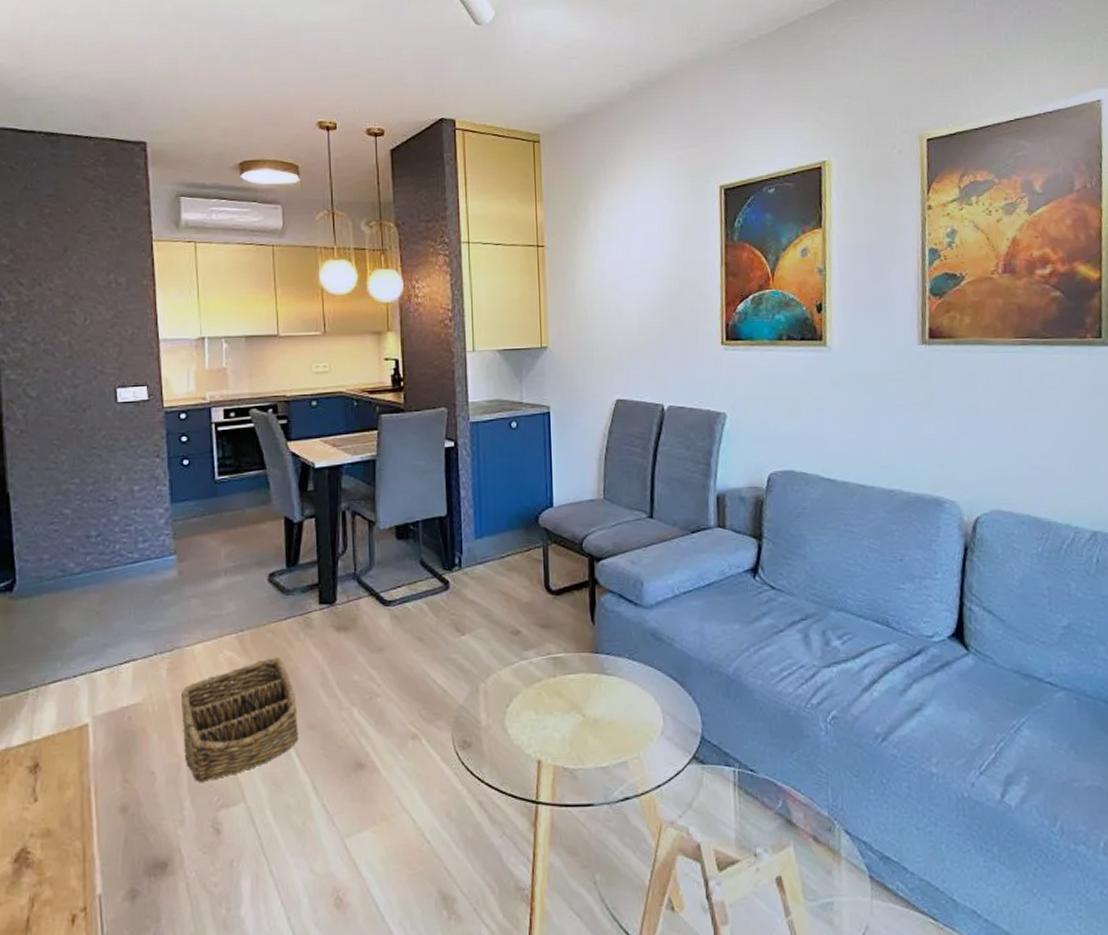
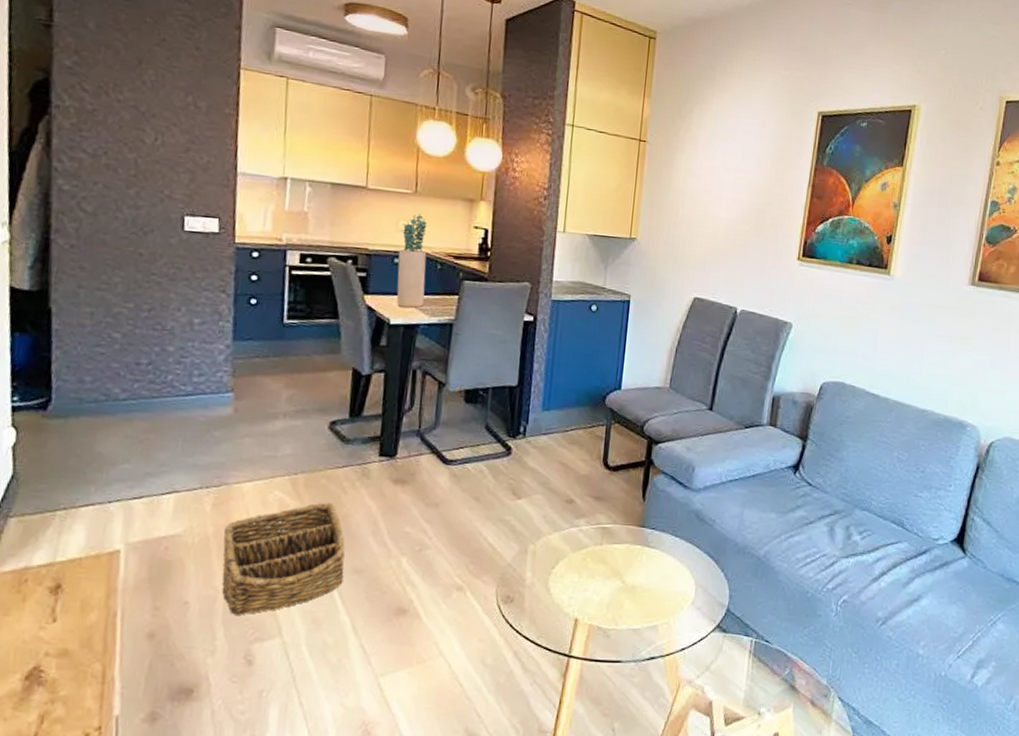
vase: none [314,354,346,450] -> present [396,214,427,308]

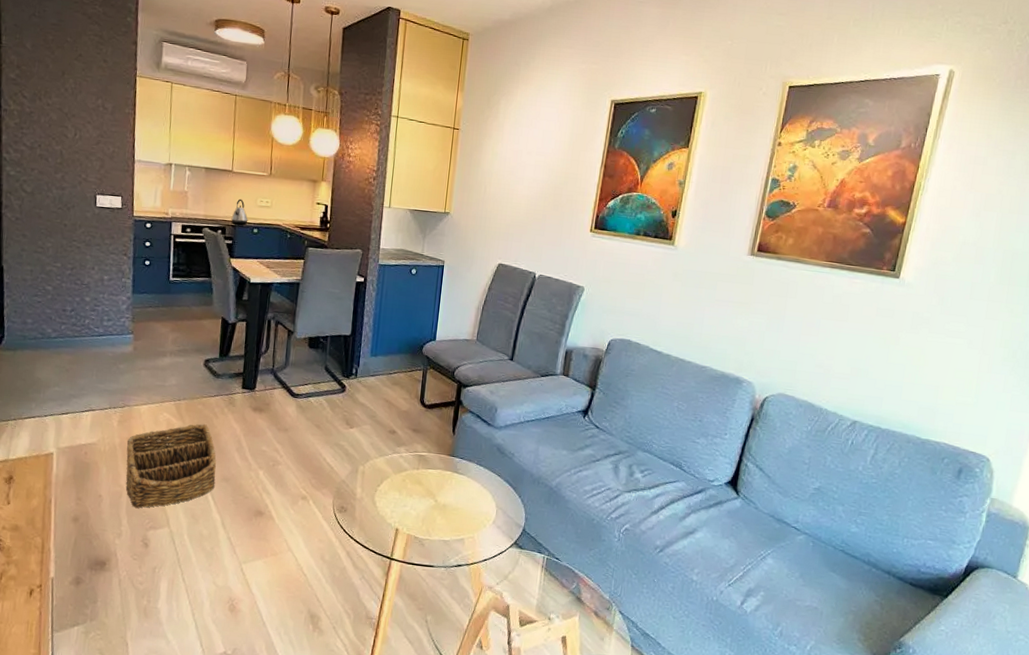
kettle: none [365,221,387,254] -> present [231,199,248,225]
vase: present [396,214,427,308] -> none [255,192,280,270]

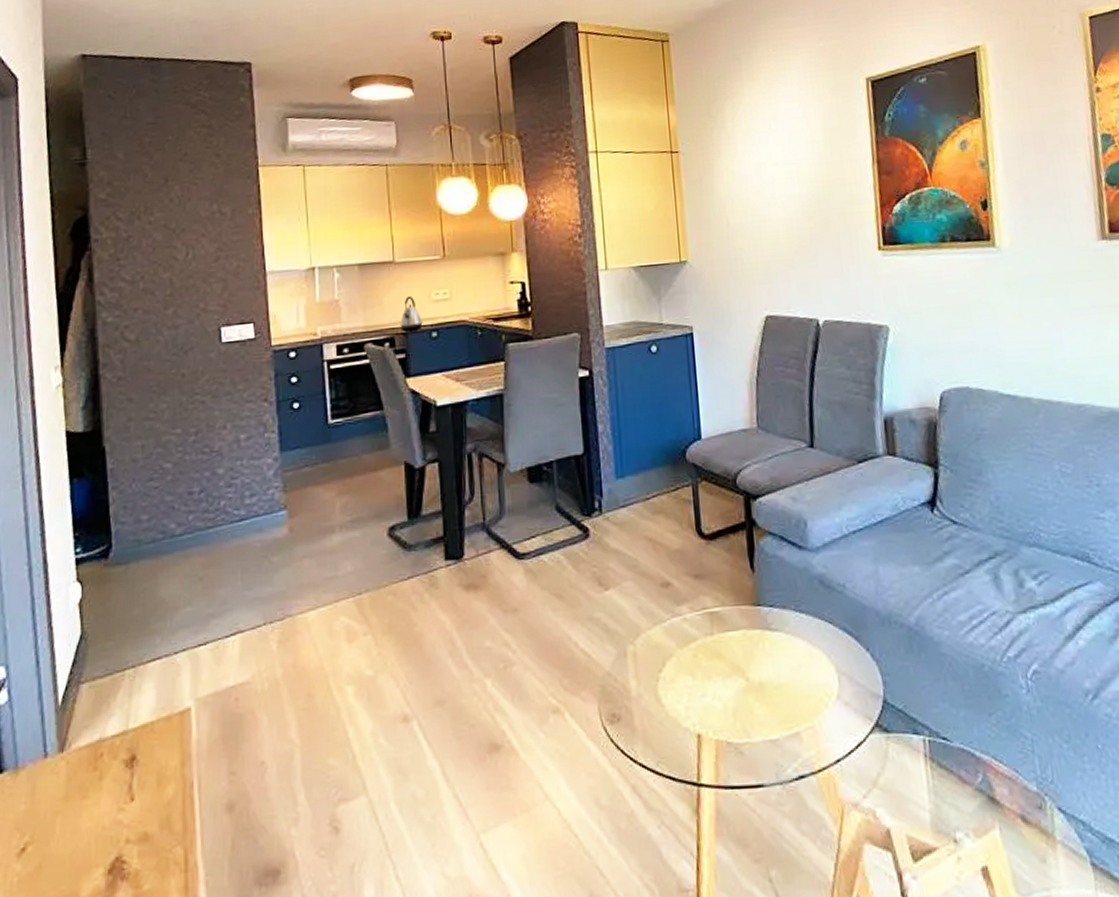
basket: present [125,424,216,508] -> none [293,623,425,772]

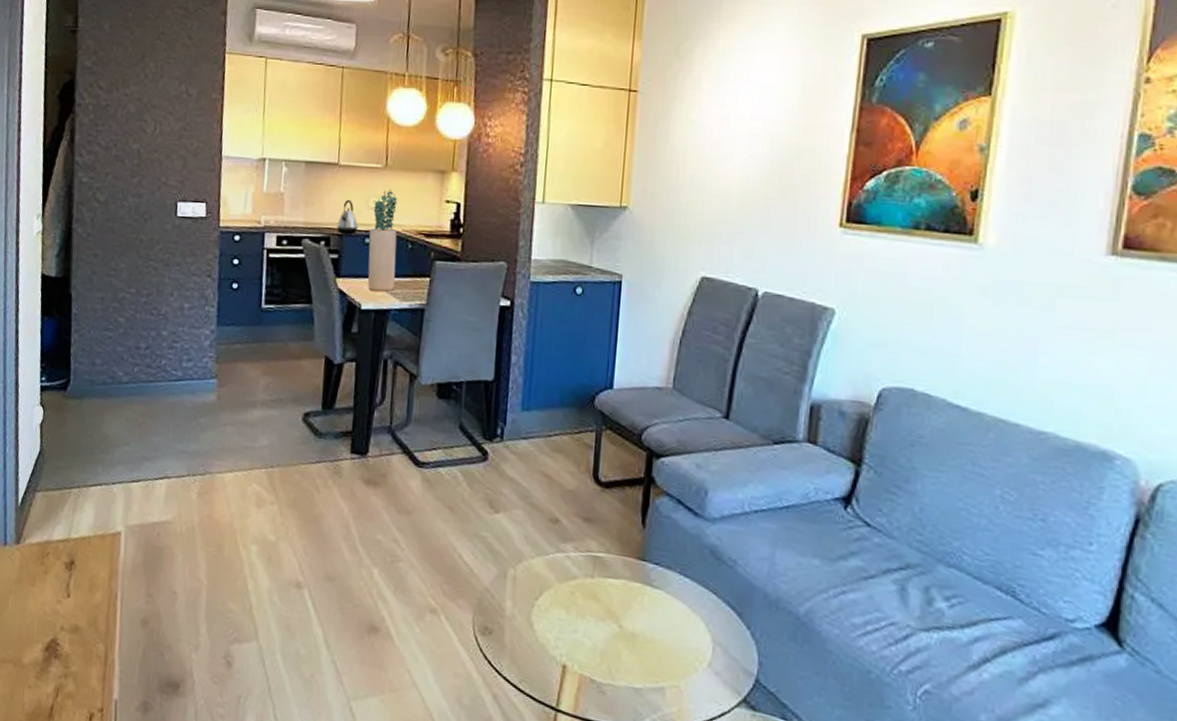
vase: none [434,279,470,386] -> present [367,189,398,292]

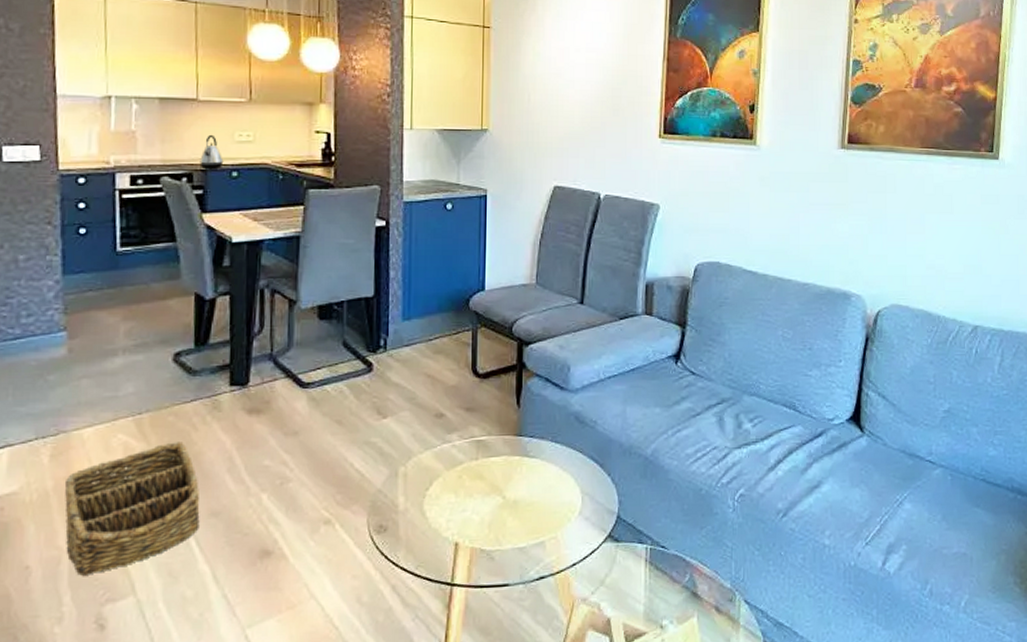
basket: none [205,500,318,612] -> present [64,442,200,576]
vase: present [367,189,398,292] -> none [236,122,268,224]

